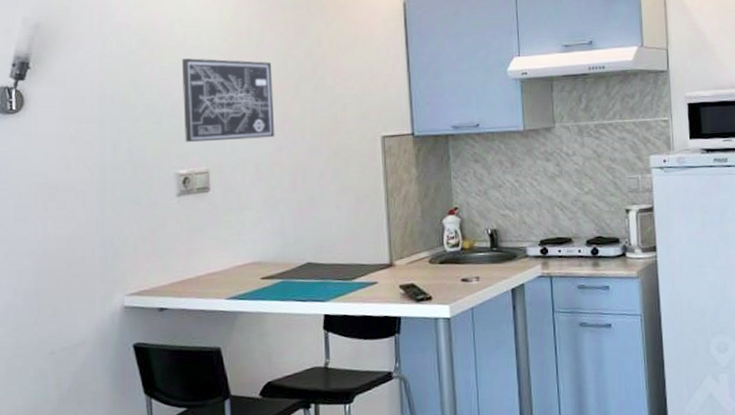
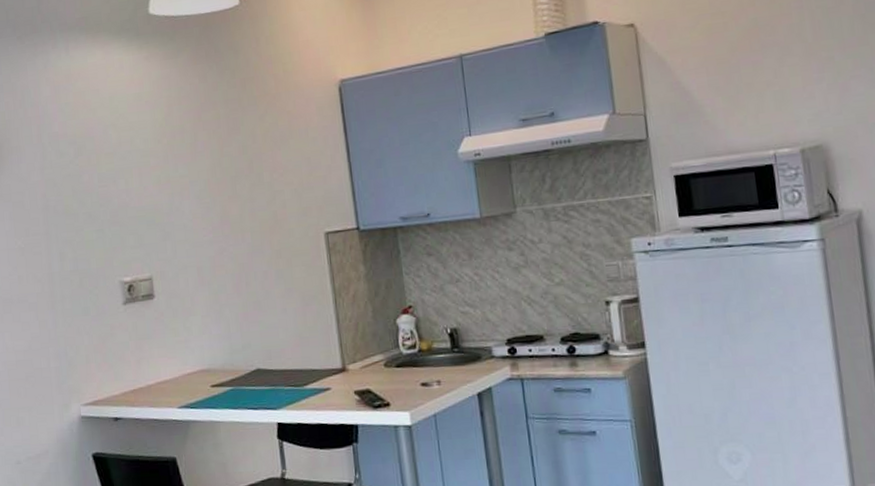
wall art: present [181,58,275,143] -> none [118,161,215,250]

